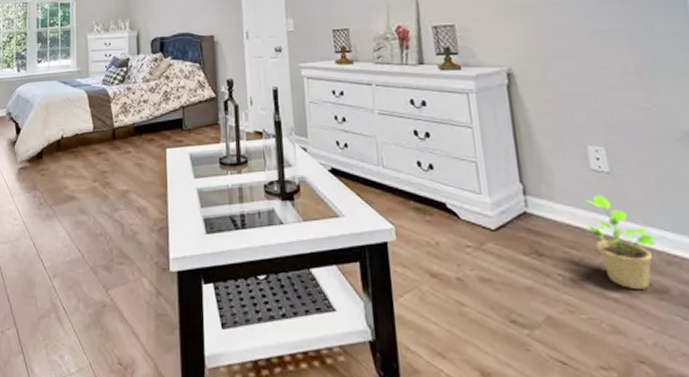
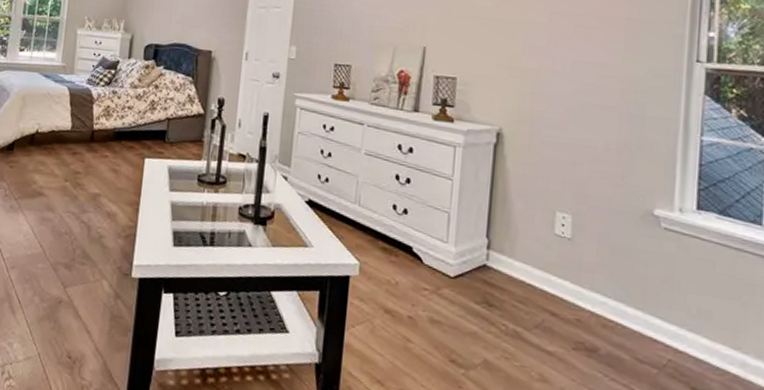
potted plant: present [583,194,657,289] -> none [536,257,598,347]

